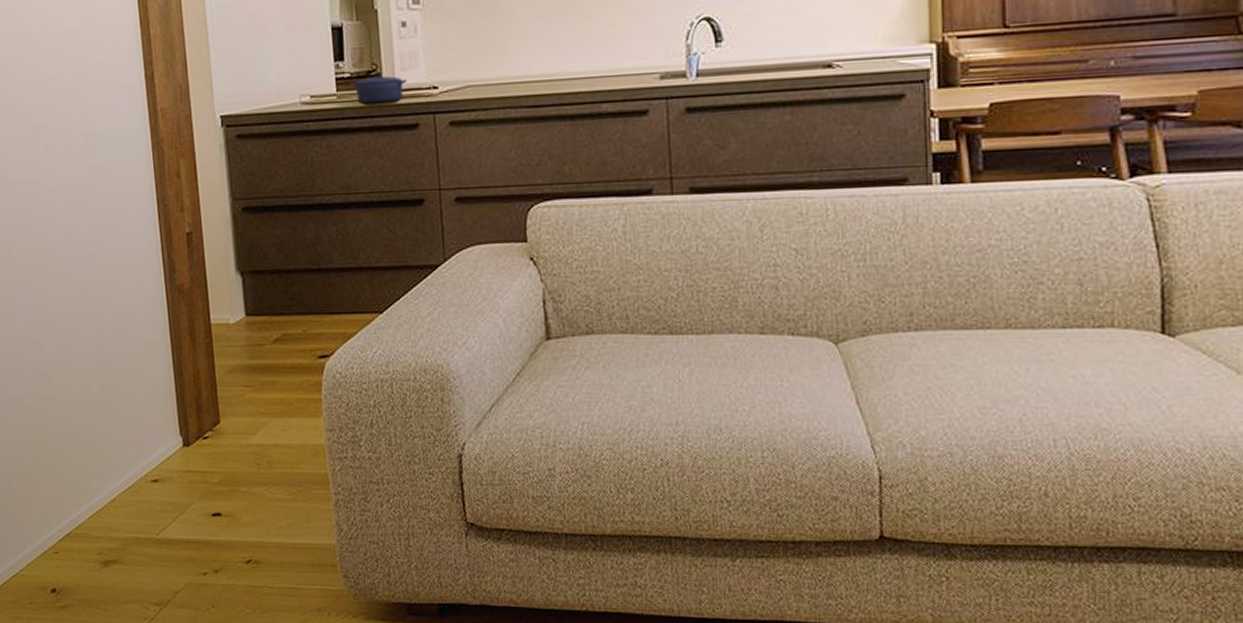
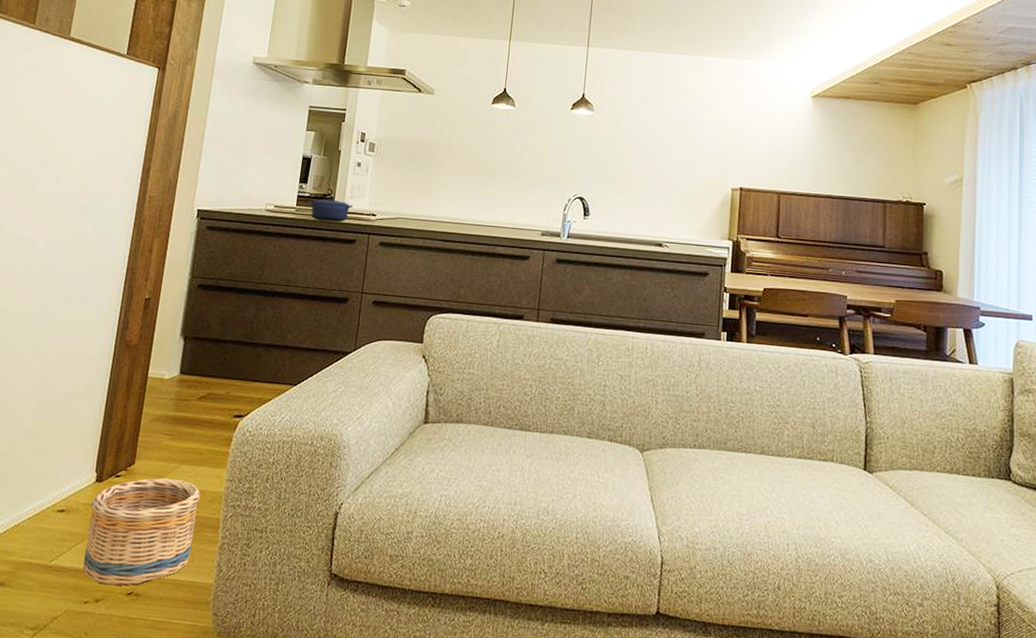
basket: none [183,434,305,555] -> present [83,478,201,586]

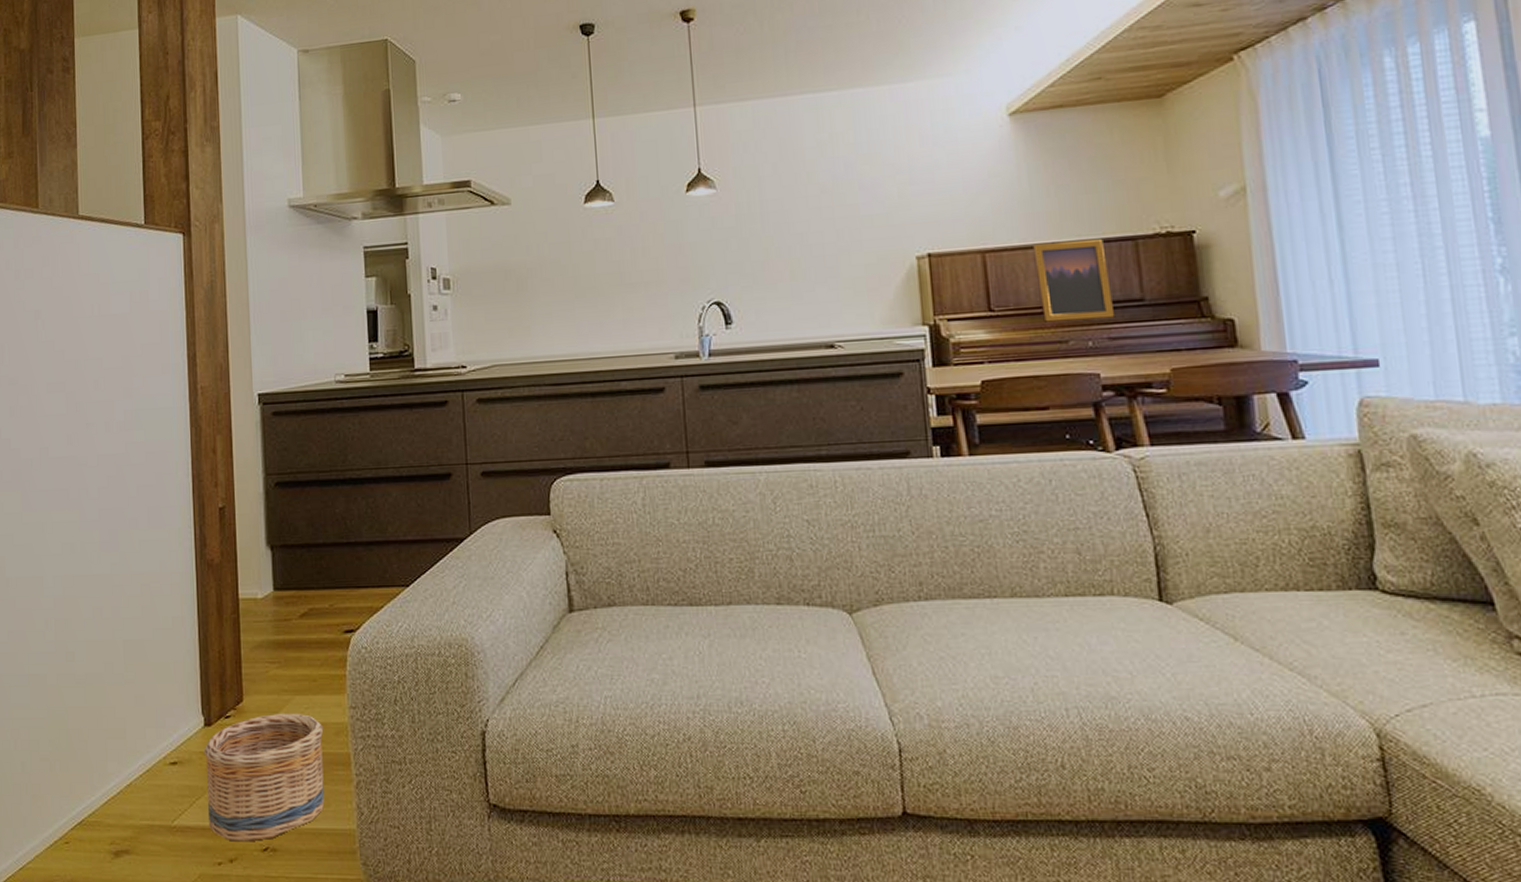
cooking pot: present [308,195,353,223] -> none [383,351,437,385]
picture frame: none [814,193,864,257] -> present [1033,238,1116,322]

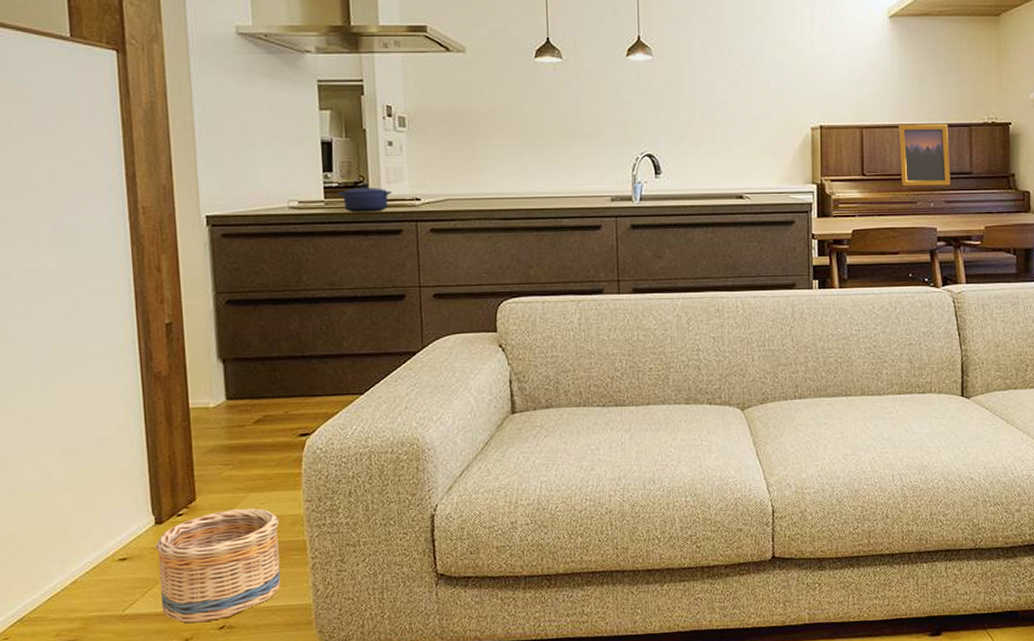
cooking pot: none [383,351,437,385] -> present [338,183,392,213]

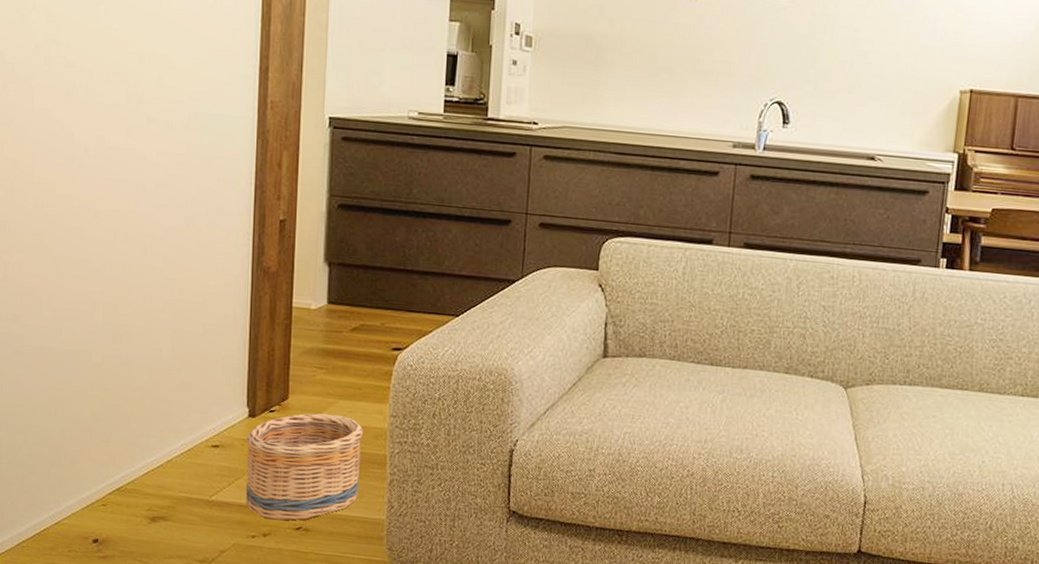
cooking pot: present [338,183,392,213] -> none [457,100,511,133]

